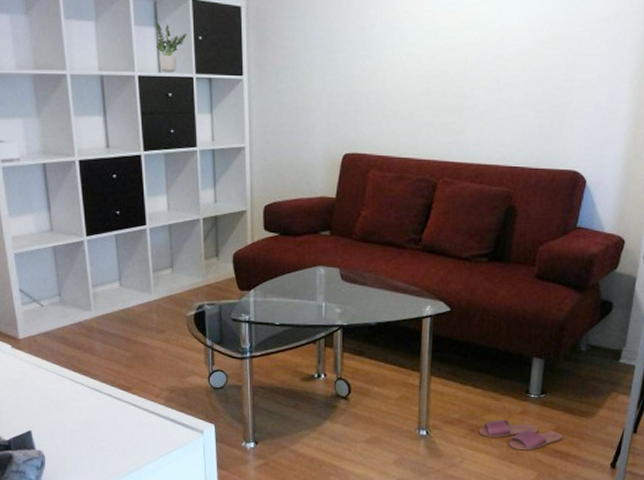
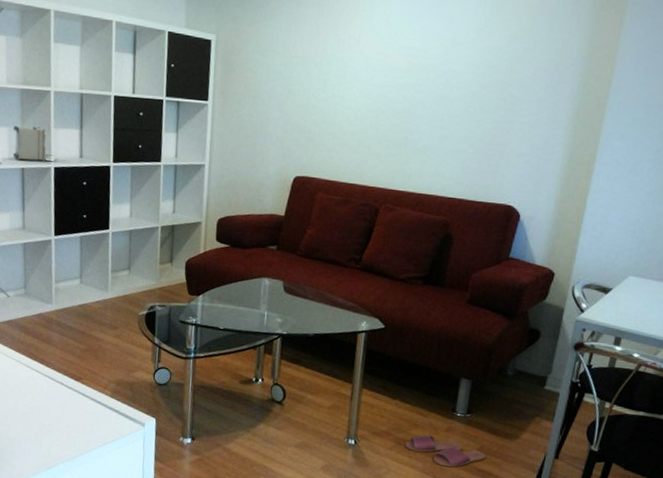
decorative box: none [28,116,76,155] -> present [12,125,53,161]
potted plant: present [156,23,187,73] -> none [133,50,161,95]

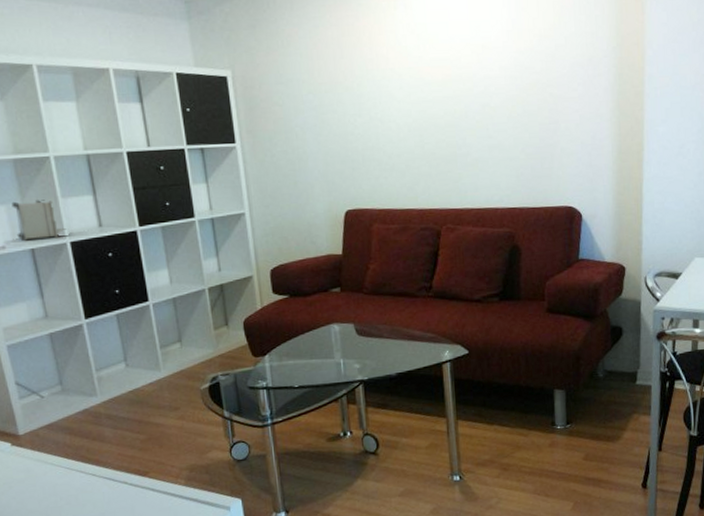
slippers: present [404,434,487,468] -> none [510,454,594,483]

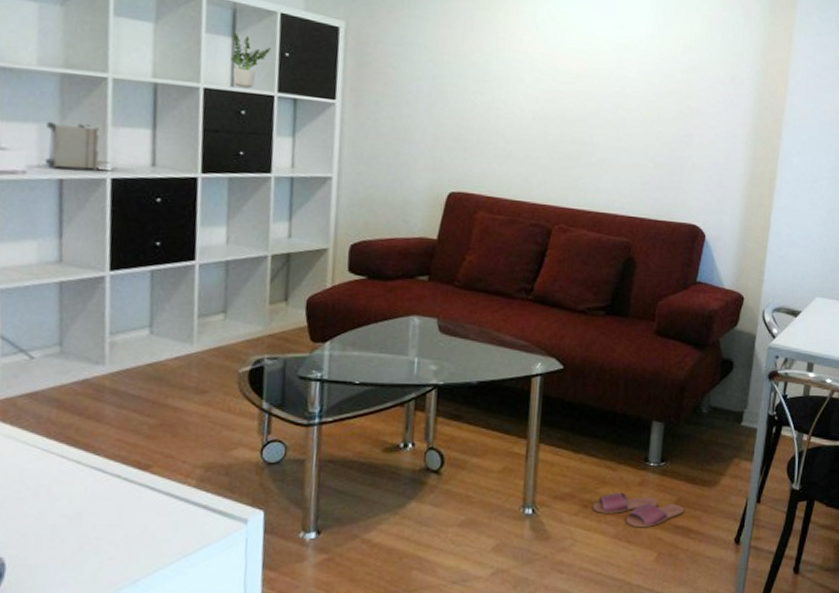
potted plant: none [141,98,174,146] -> present [231,33,271,89]
slippers: none [510,454,594,483] -> present [592,492,685,528]

